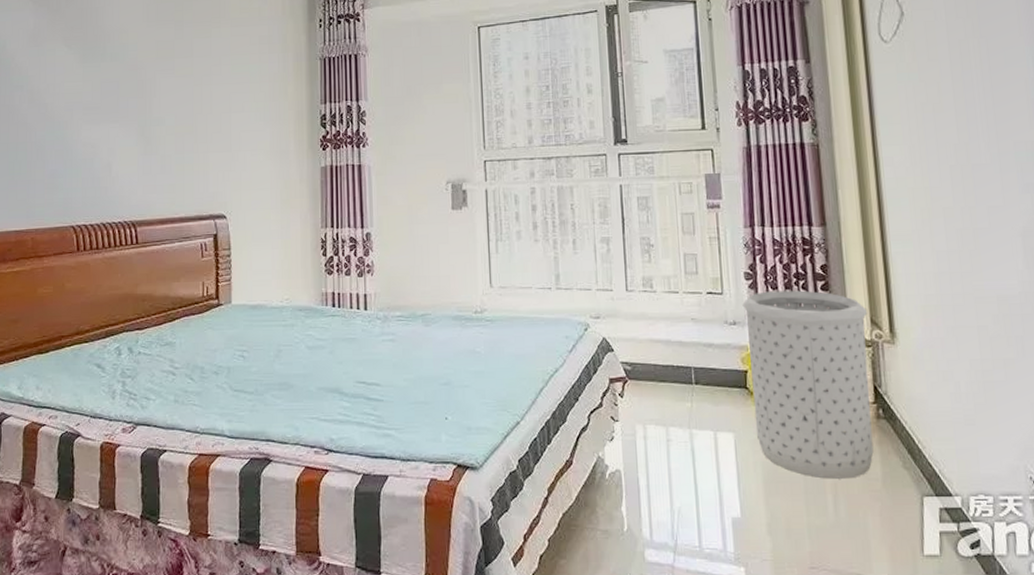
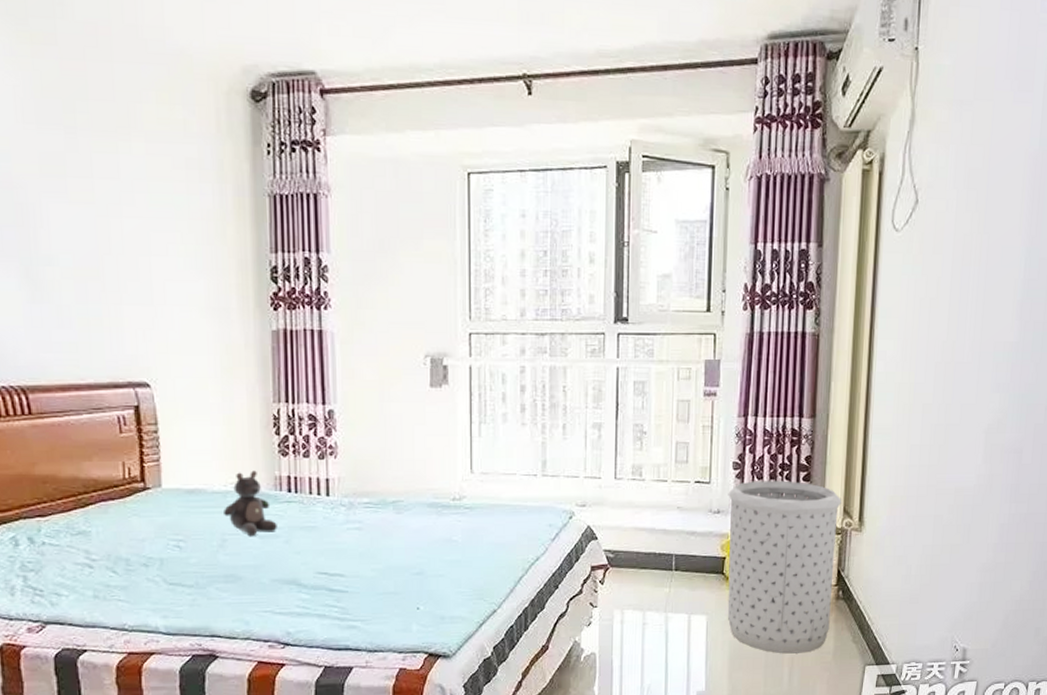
stuffed animal: none [280,288,323,347] -> present [224,470,277,536]

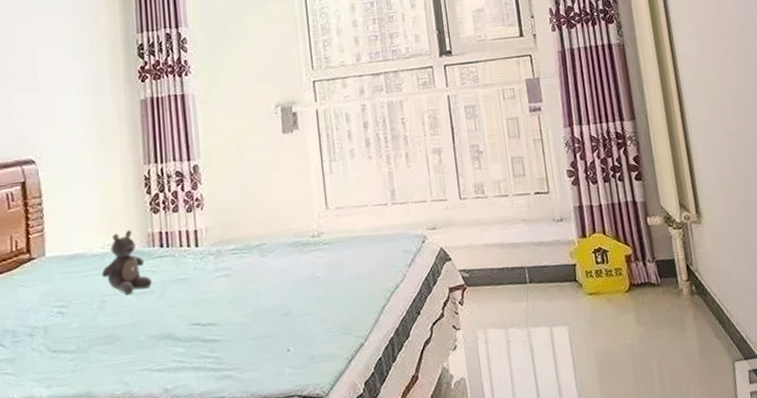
laundry basket: present [727,480,841,654] -> none [567,182,691,358]

